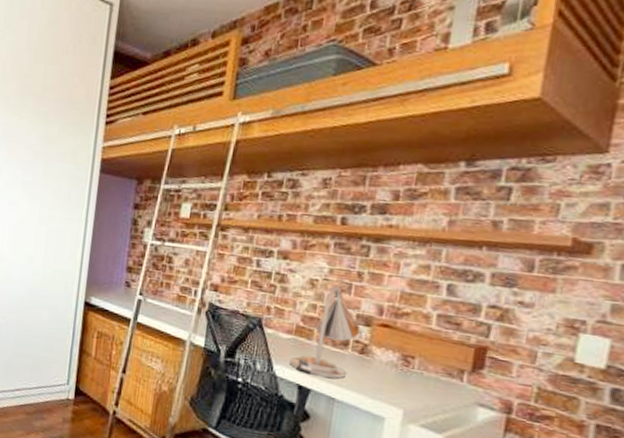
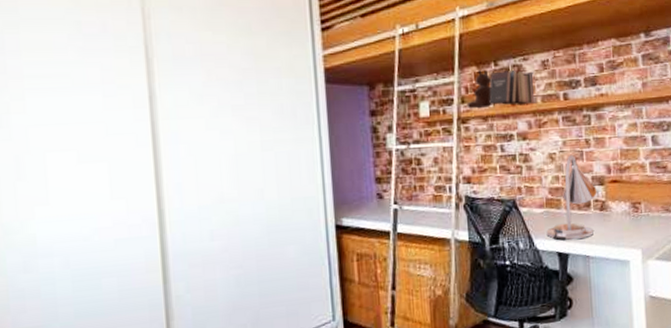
stuffed animal: none [229,178,261,220] -> present [466,69,492,109]
books: none [254,183,312,224] -> present [489,71,539,106]

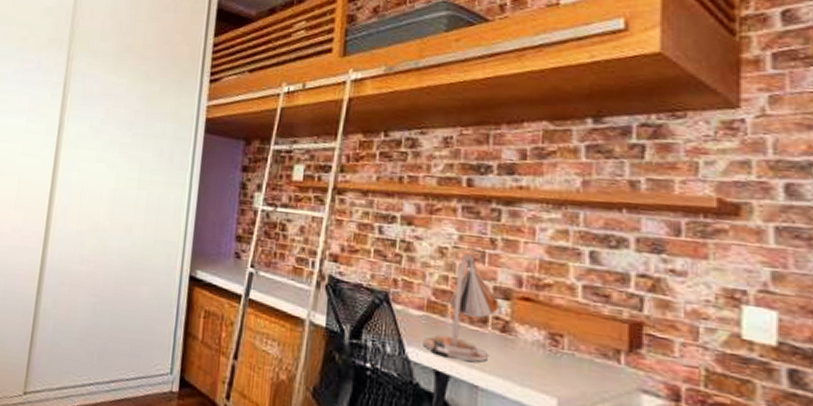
stuffed animal: present [466,69,492,109] -> none [345,138,378,182]
books: present [489,71,539,106] -> none [372,143,435,186]

